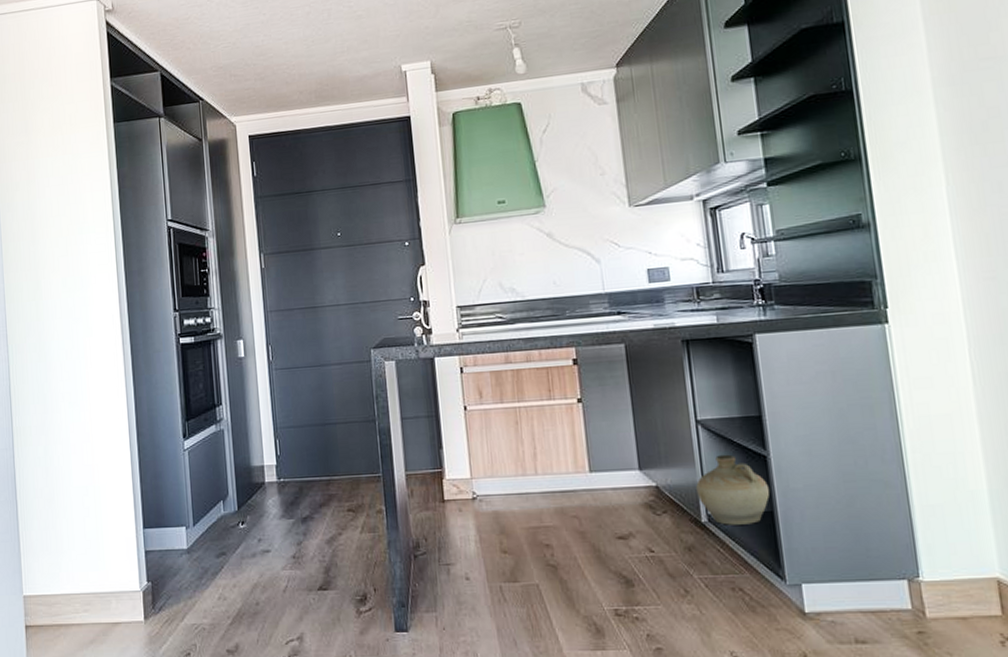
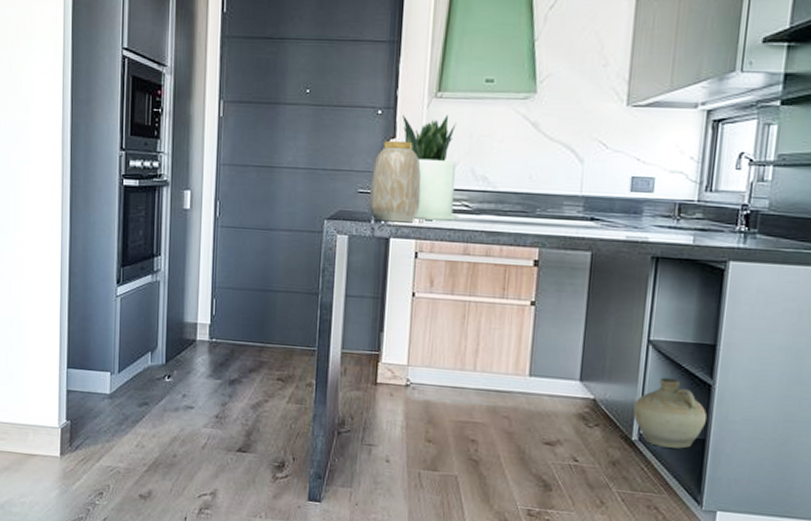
vase: none [408,266,458,344] -> present [369,140,422,223]
planter: none [428,237,495,338] -> present [402,114,459,222]

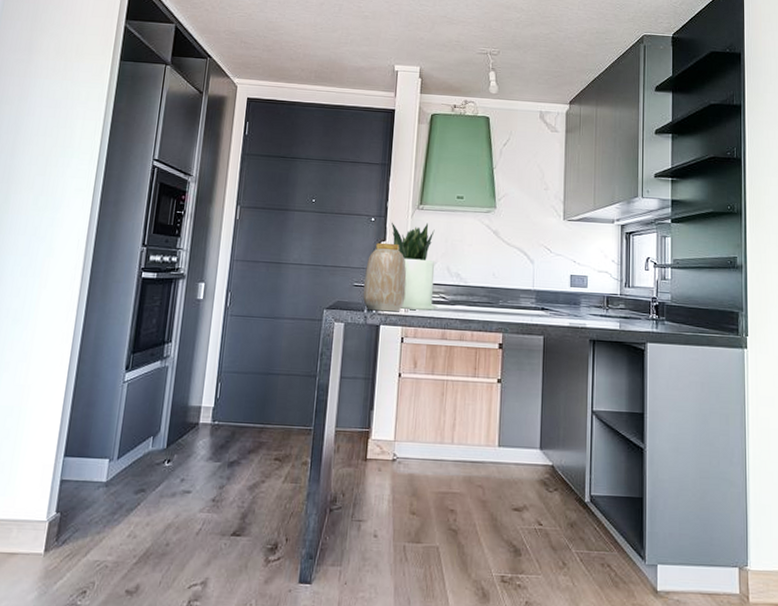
ceramic jug: present [633,377,708,449] -> none [584,443,643,508]

